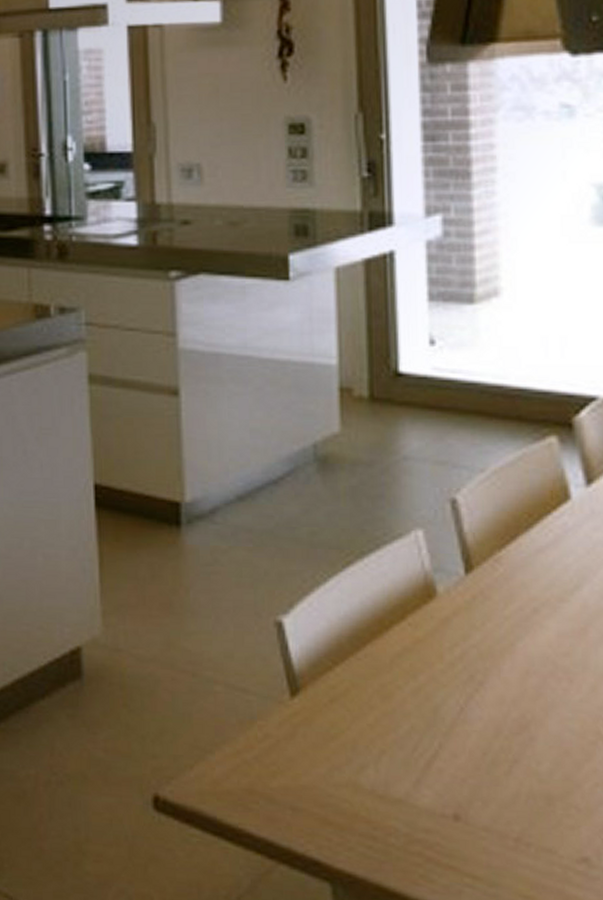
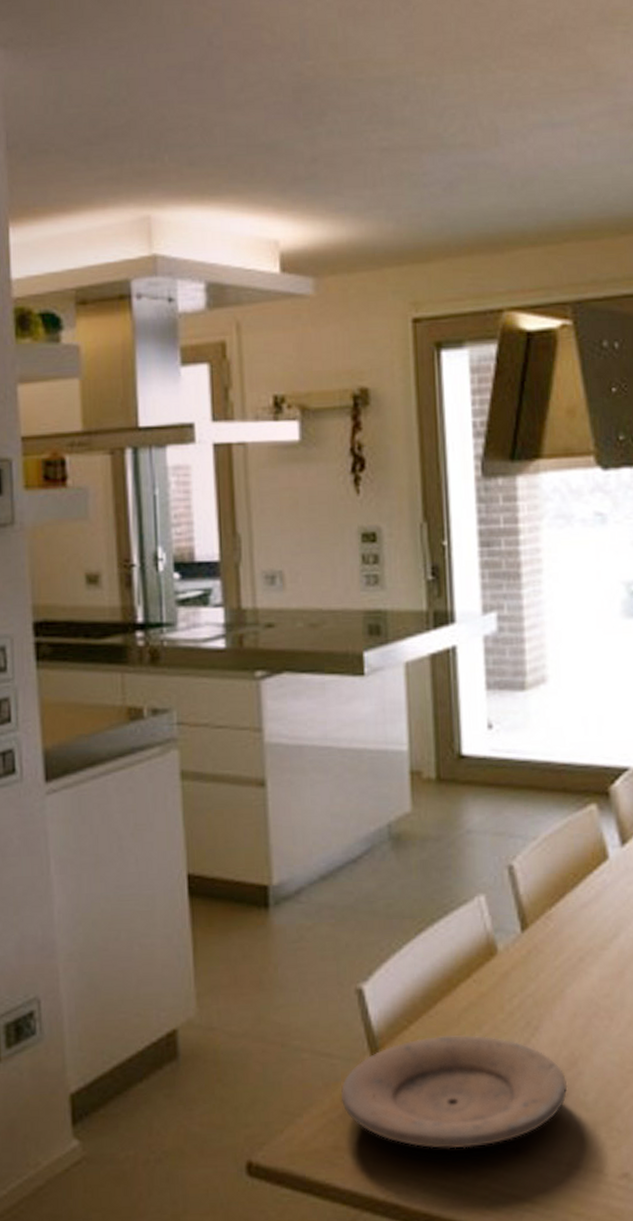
plate: none [256,681,517,809] -> present [340,1035,568,1149]

